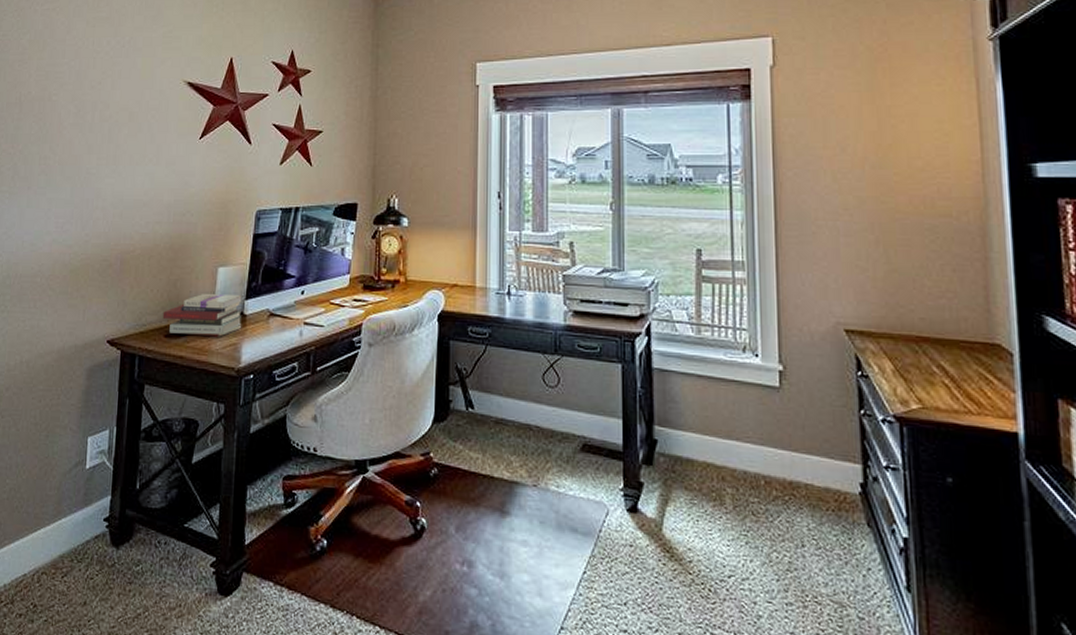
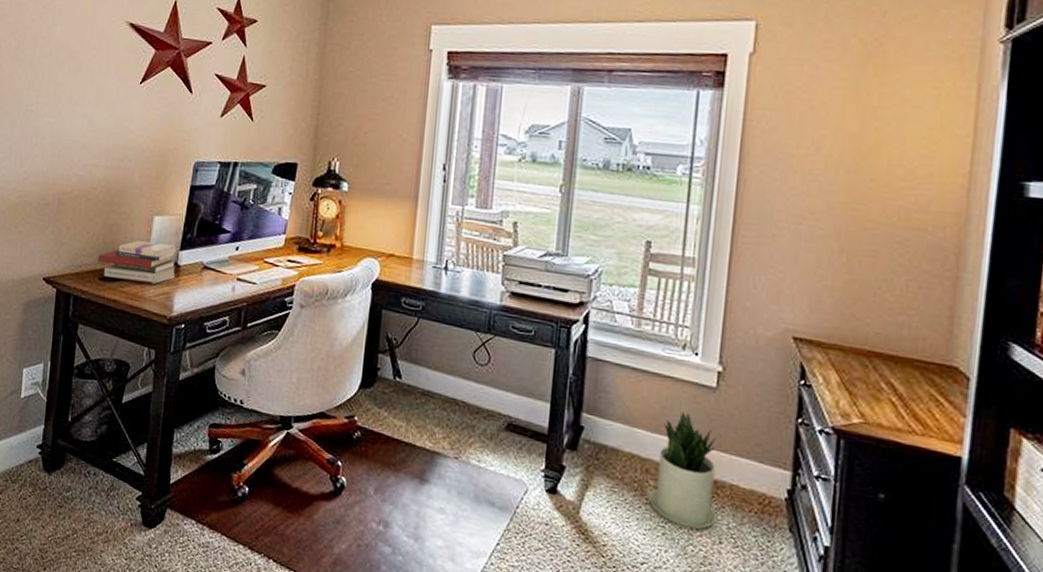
planter: none [727,415,797,534] -> present [648,412,719,530]

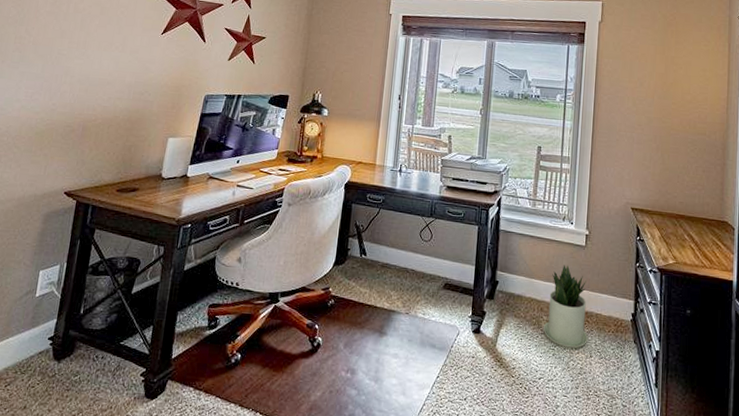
books: present [97,240,177,285] -> none [116,157,187,193]

